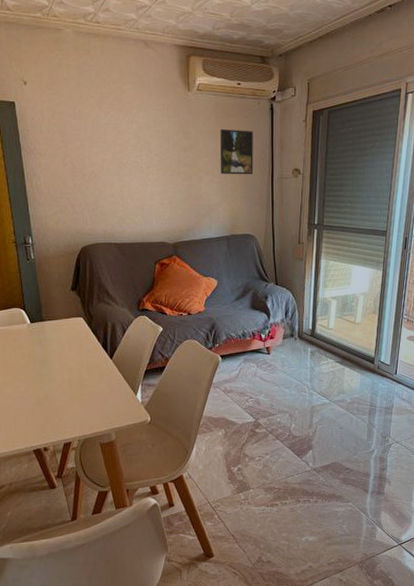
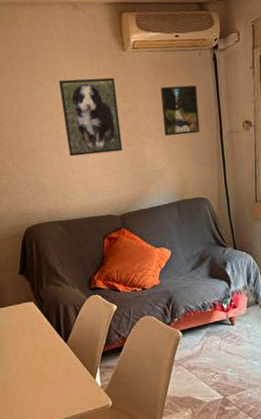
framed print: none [125,111,180,184] -> present [58,77,123,157]

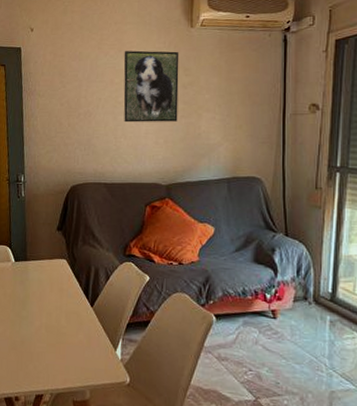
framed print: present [160,85,200,136] -> none [222,63,262,112]

